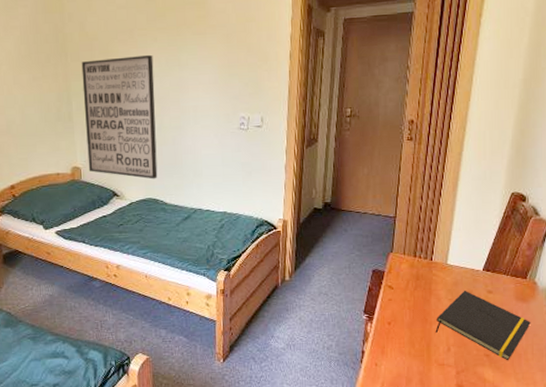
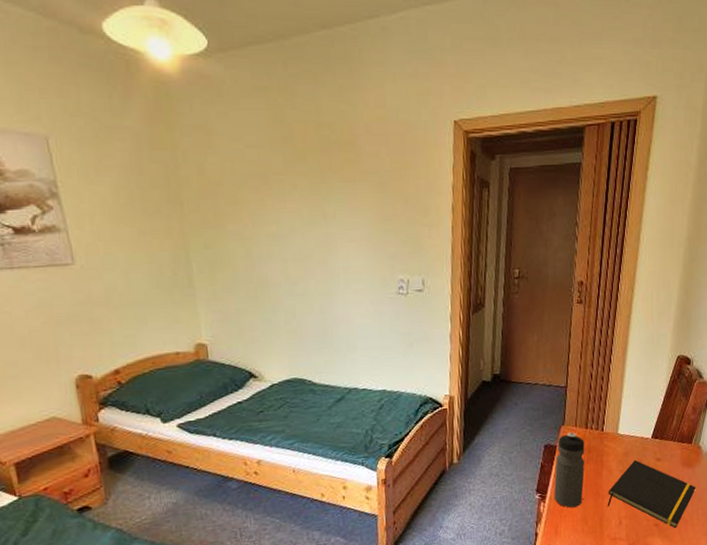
wall art: present [81,54,158,179] -> none [202,205,304,356]
water bottle: none [381,260,413,330] -> present [553,432,585,508]

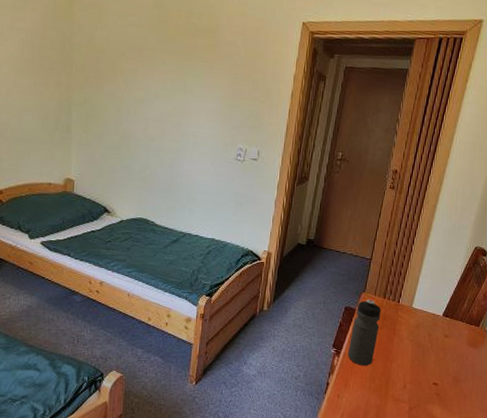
notepad: present [607,459,696,529] -> none [395,332,478,401]

